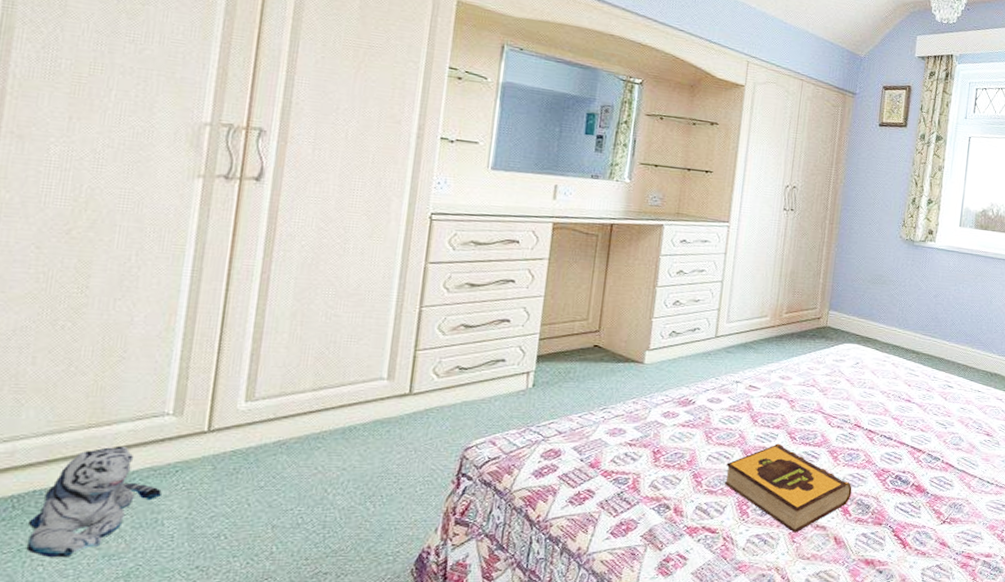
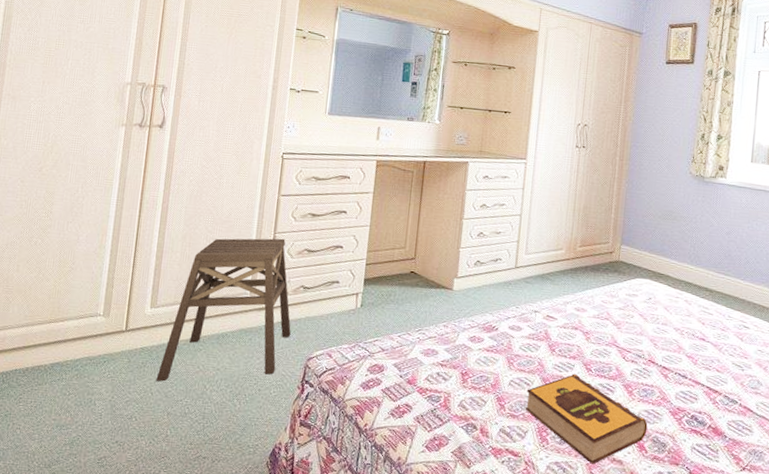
plush toy: present [26,445,162,557] -> none [10,338,95,424]
stool: none [254,312,444,489] -> present [156,238,292,382]

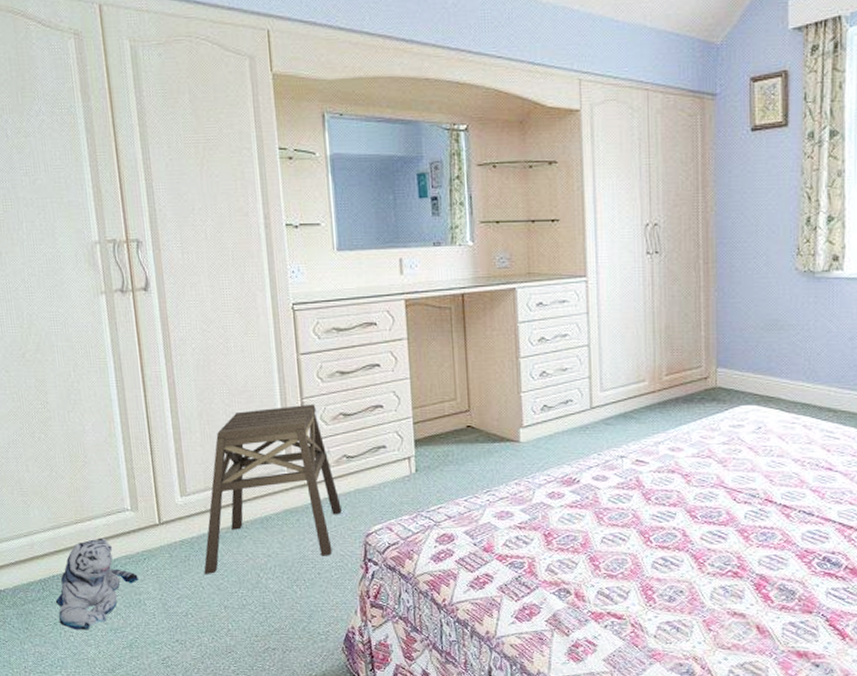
plush toy: none [10,338,95,424] -> present [55,538,138,629]
hardback book: present [525,373,648,464] -> none [623,523,771,620]

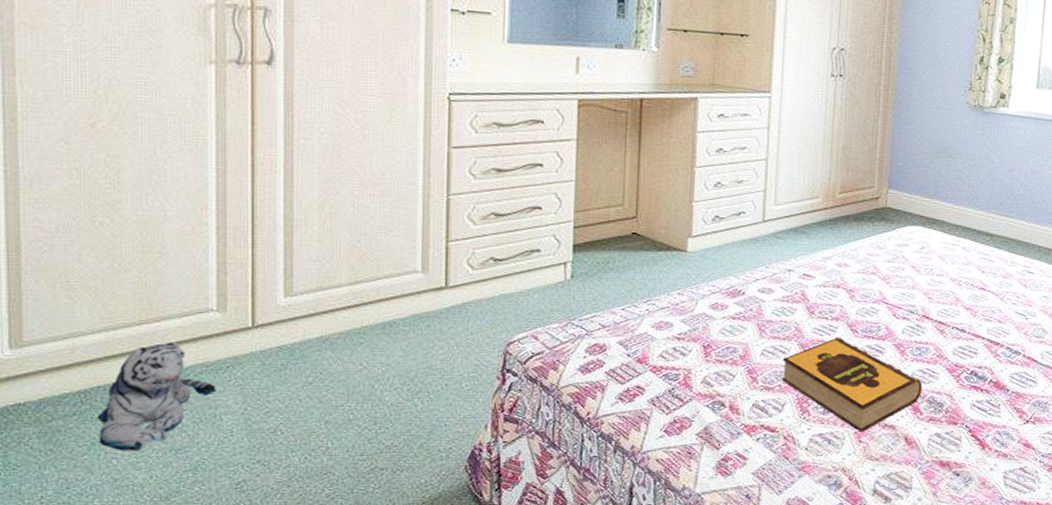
stool: present [204,404,343,574] -> none [304,201,483,385]
hardback book: none [623,523,771,620] -> present [781,337,923,432]

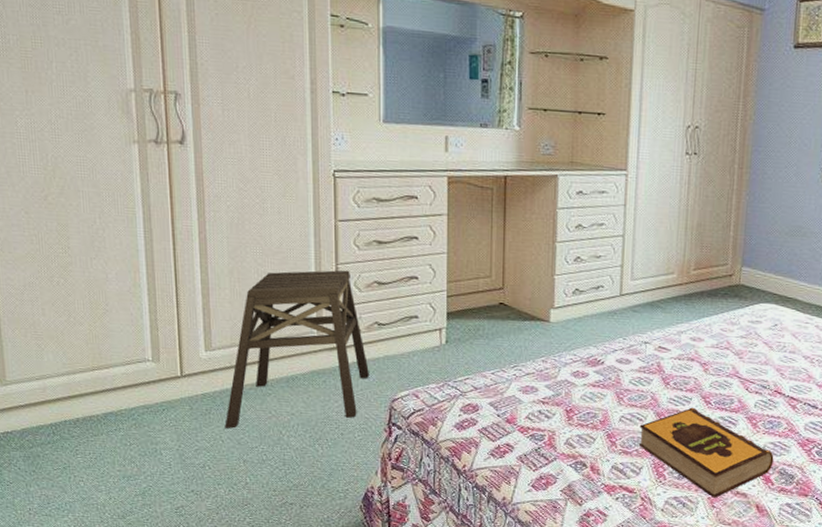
plush toy: present [97,342,216,450] -> none [66,386,156,475]
stool: none [304,201,483,385] -> present [224,270,370,429]

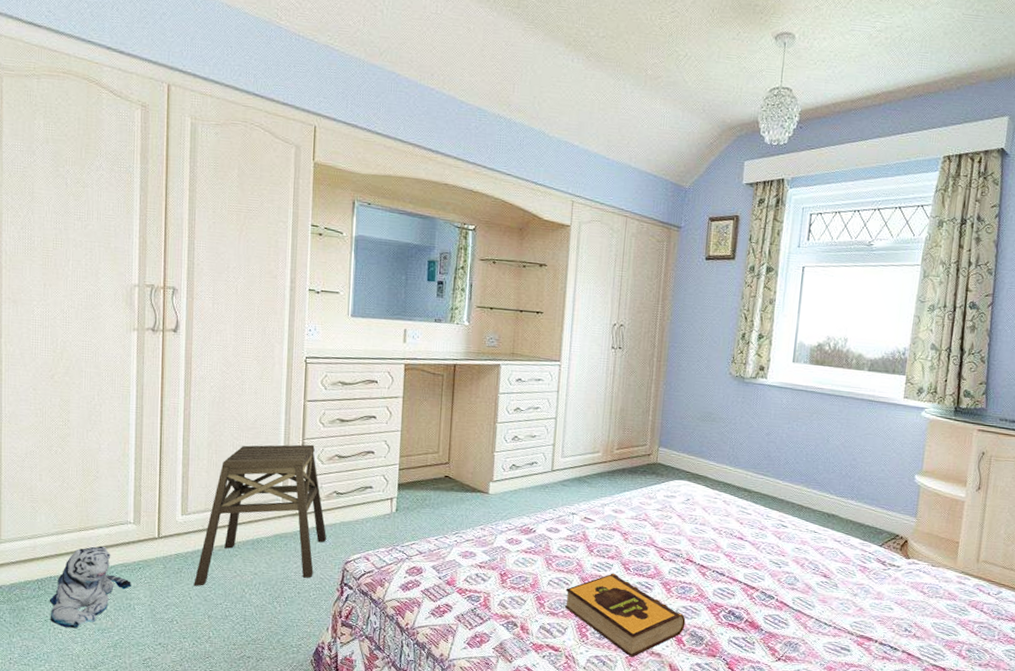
plush toy: none [66,386,156,475] -> present [49,546,131,628]

